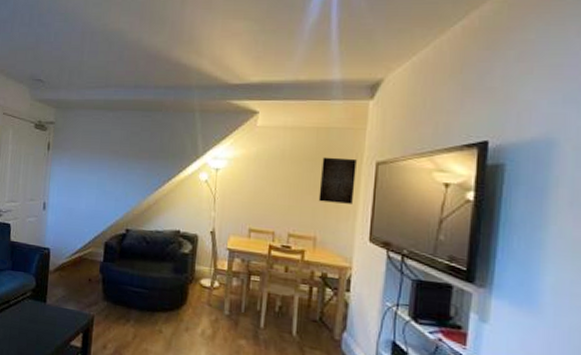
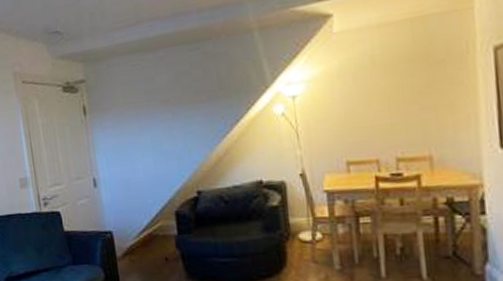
wall art: present [318,157,357,204] -> none [424,49,472,111]

